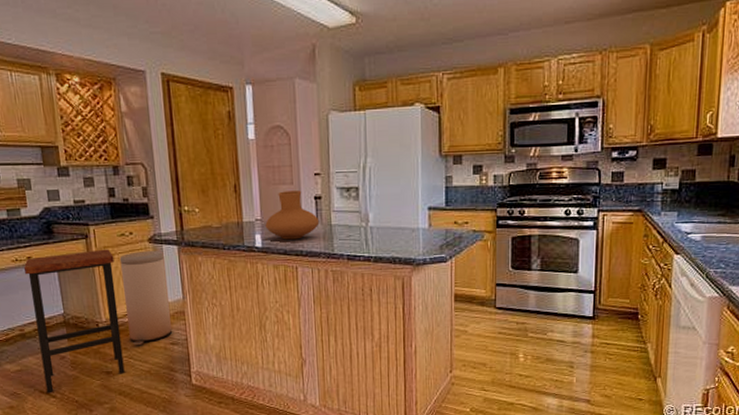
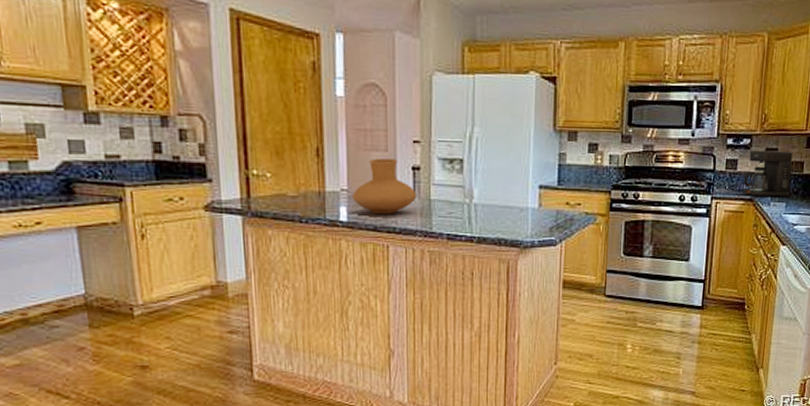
bar stool: present [23,249,125,394] -> none [29,216,166,394]
pedal bin: present [119,251,173,345] -> none [164,221,231,333]
coffee maker: none [630,159,683,208] -> present [742,150,793,197]

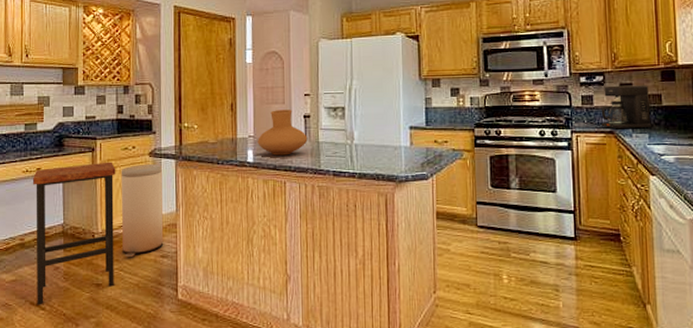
bar stool: none [29,216,166,394] -> present [32,162,116,305]
pedal bin: none [164,221,231,333] -> present [121,164,164,257]

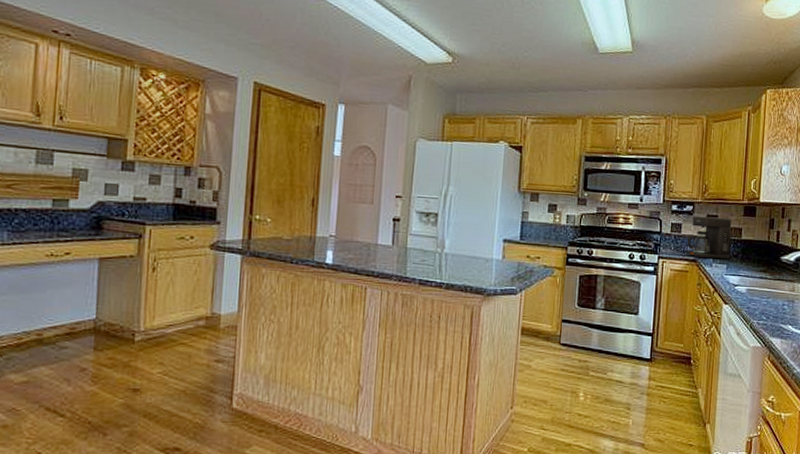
bar stool: present [32,162,116,305] -> none [54,251,168,411]
pedal bin: present [121,164,164,257] -> none [169,257,225,360]
vase: present [257,110,308,156] -> none [339,210,395,260]

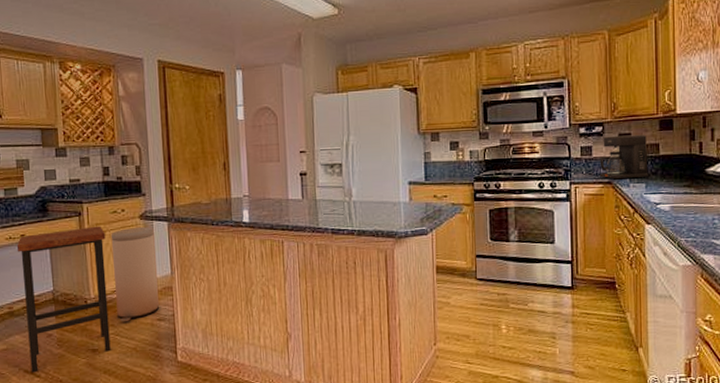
bar stool: none [54,251,168,411] -> present [16,226,111,373]
pedal bin: none [169,257,225,360] -> present [110,227,160,321]

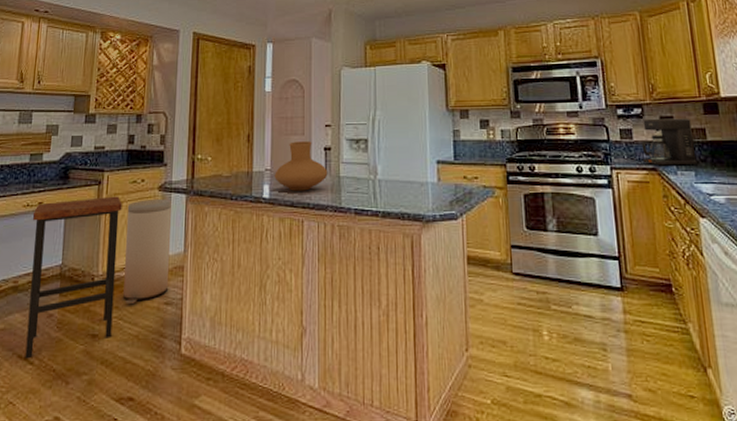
vase: none [253,167,305,215] -> present [274,141,328,191]

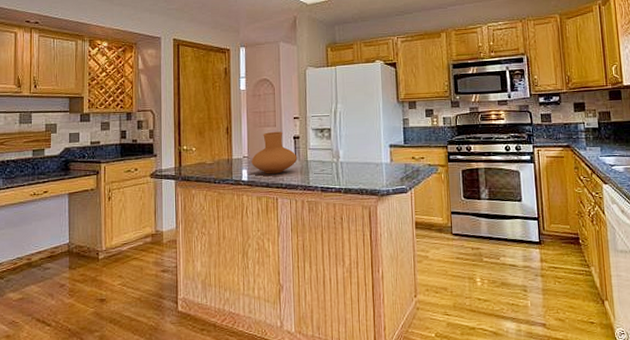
bar stool: present [25,196,122,359] -> none [39,183,119,322]
pedal bin: present [123,199,171,303] -> none [124,185,164,272]
coffee maker: present [641,118,697,166] -> none [558,103,603,144]

